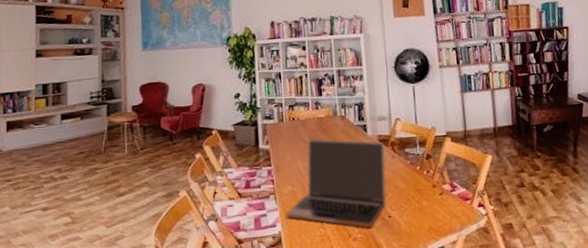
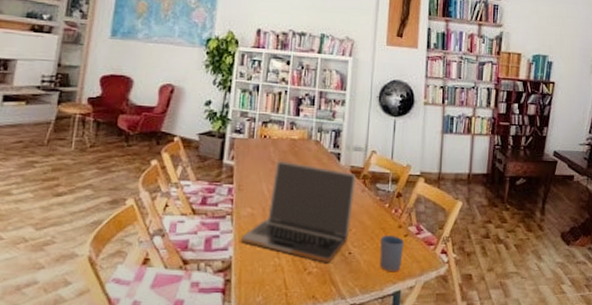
mug: none [417,195,441,230] -> present [379,235,405,272]

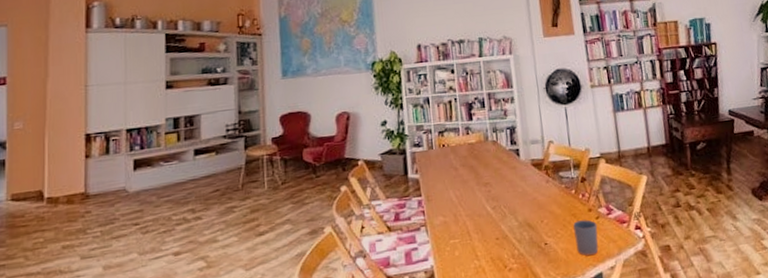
laptop: present [241,160,357,262] -> none [439,165,542,257]

